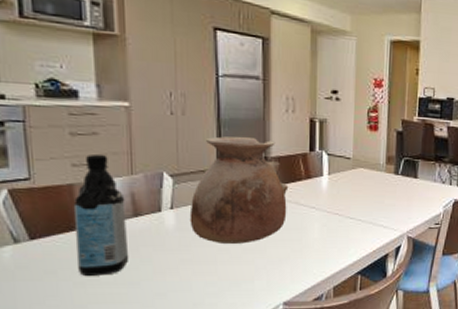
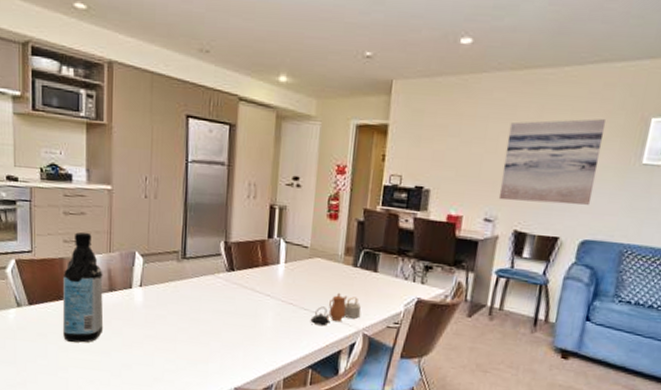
vase: present [189,136,289,244] -> none [155,220,246,326]
teapot: none [357,199,405,233] -> present [310,292,361,326]

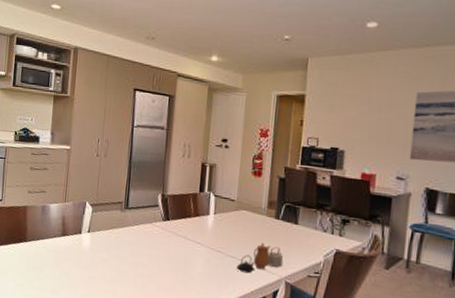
water bottle: present [62,232,104,343] -> none [21,184,58,281]

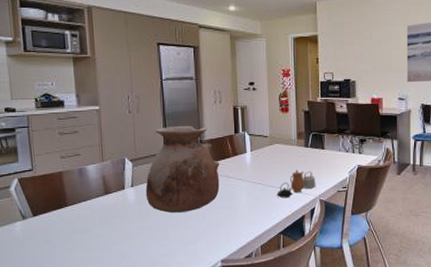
vase: none [100,175,180,269] -> present [145,125,220,213]

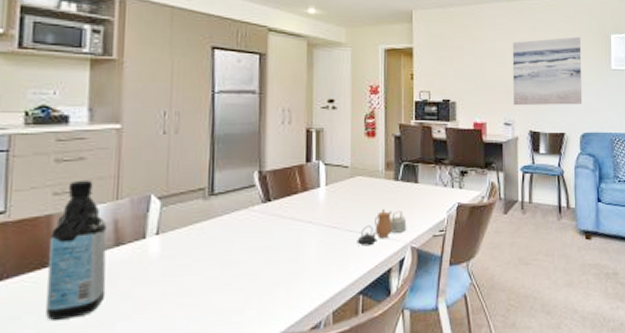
water bottle: none [62,147,103,244] -> present [46,179,107,321]
vase: present [145,125,220,213] -> none [176,151,284,270]

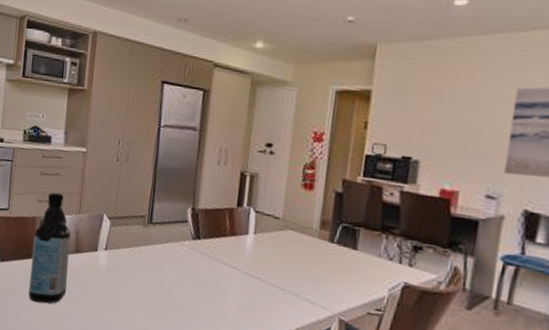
teapot: present [357,208,407,247] -> none [279,269,338,307]

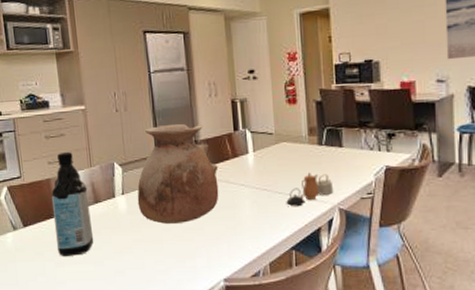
vase: none [119,184,212,296] -> present [137,123,219,224]
teapot: none [279,269,338,307] -> present [286,172,334,207]

